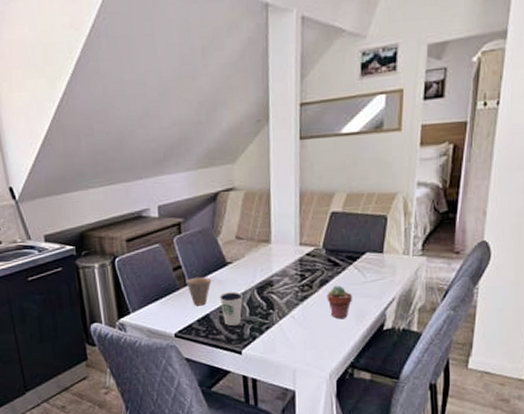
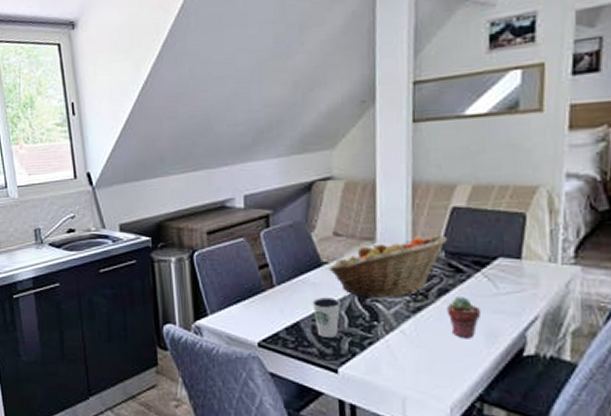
cup: present [186,276,212,306] -> none [273,277,303,312]
fruit basket: none [233,236,328,291] -> present [329,235,448,297]

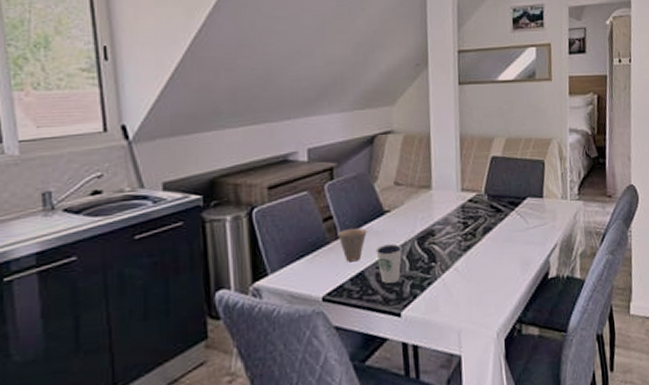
cup: none [273,277,303,312] -> present [337,227,367,262]
fruit basket: present [329,235,448,297] -> none [391,181,489,241]
potted succulent: present [447,297,480,339] -> none [490,233,516,270]

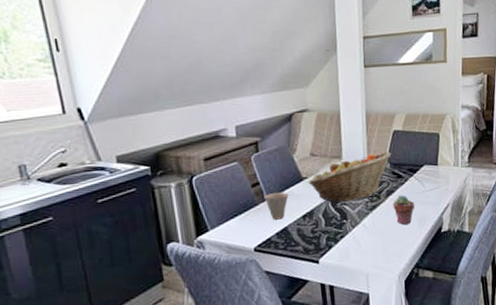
dixie cup: present [376,244,402,284] -> none [296,205,319,237]
fruit basket: none [391,181,489,241] -> present [308,151,391,203]
potted succulent: none [490,233,516,270] -> present [393,195,414,225]

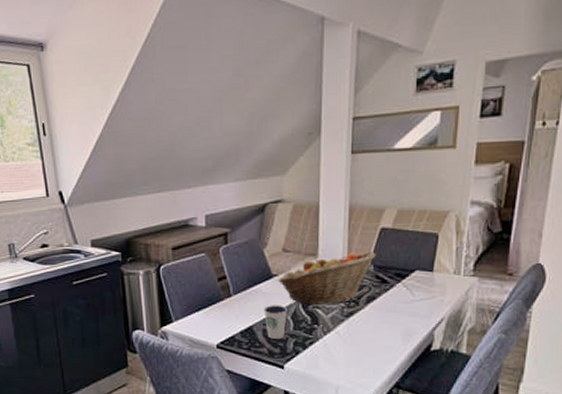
cup: present [264,192,289,220] -> none [230,288,256,318]
dixie cup: none [296,205,319,237] -> present [263,305,287,339]
potted succulent: present [393,195,414,225] -> none [373,303,399,338]

